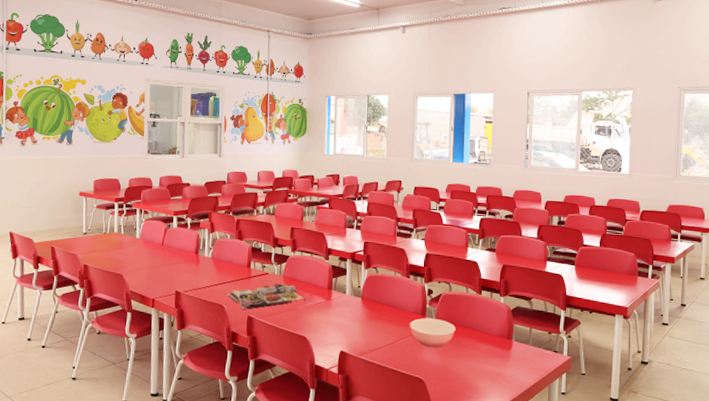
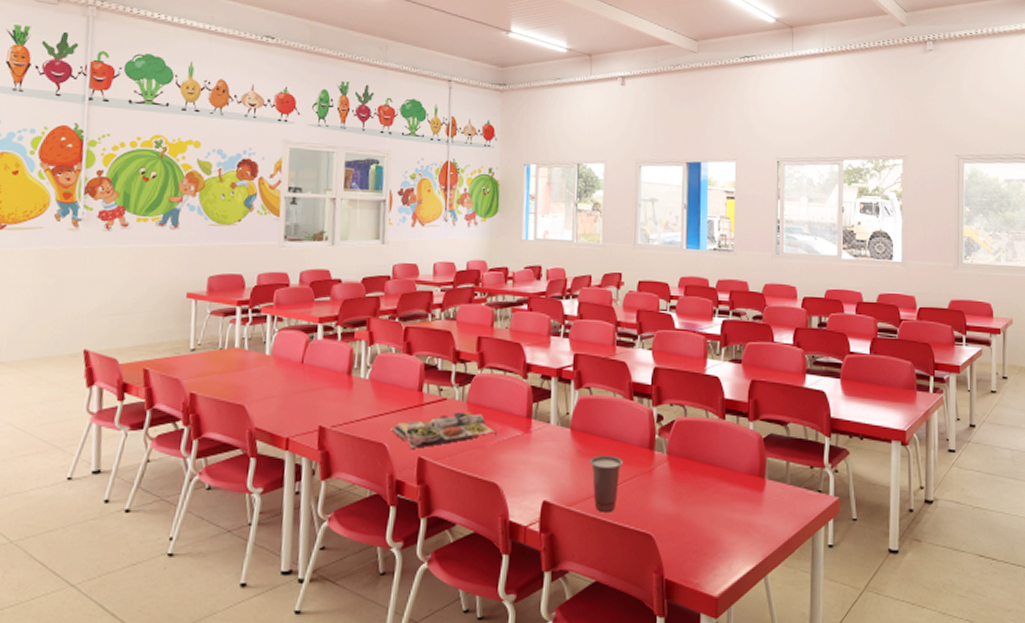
cup: none [376,319,402,361] -> present [590,455,624,512]
bowl: present [409,317,456,348] -> none [633,452,693,493]

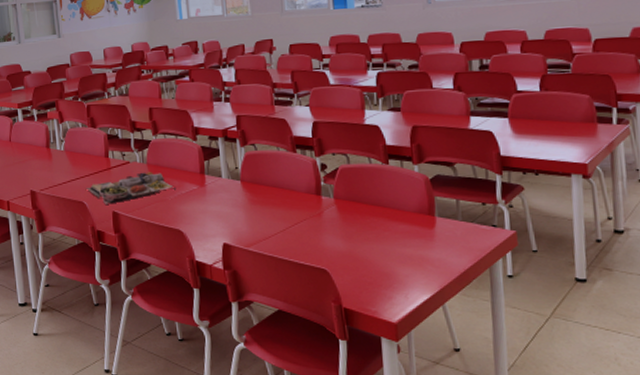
cup: present [590,455,624,512] -> none [261,202,294,251]

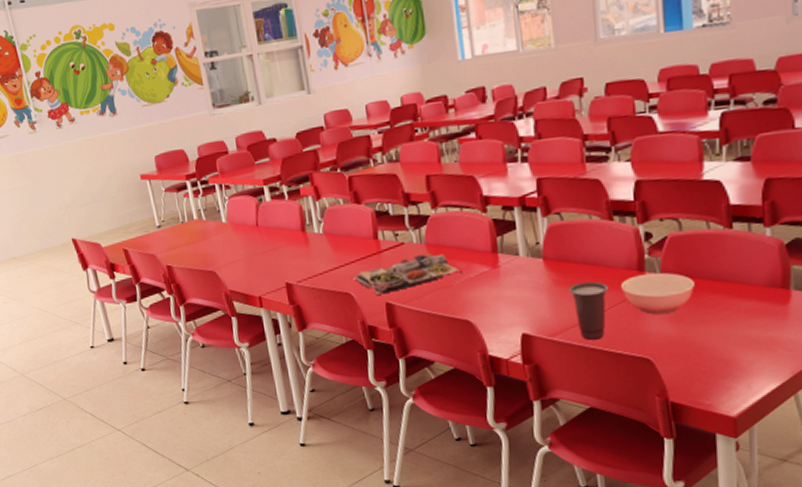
cup: none [261,202,294,251] -> present [569,281,609,340]
bowl: none [302,197,361,232] -> present [620,272,695,315]

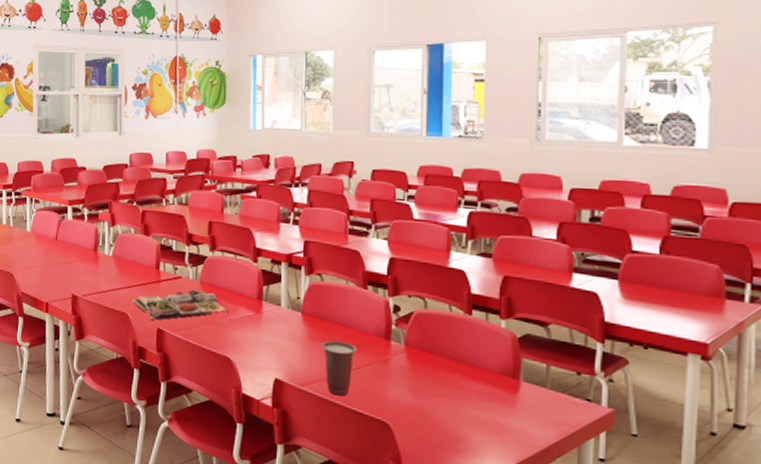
bowl: present [620,272,695,315] -> none [367,342,434,383]

